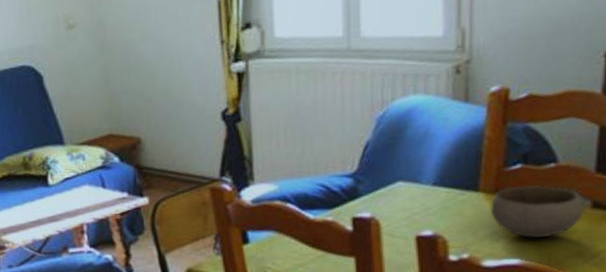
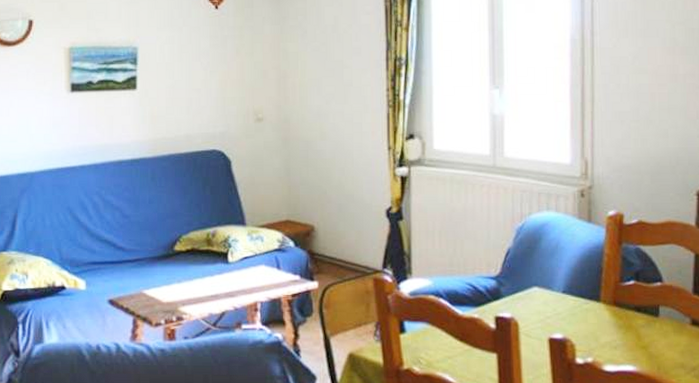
bowl: present [491,185,584,239] -> none [610,300,685,349]

